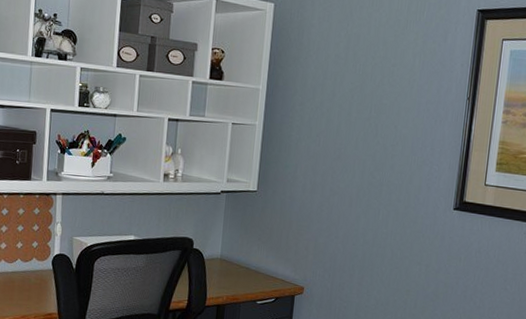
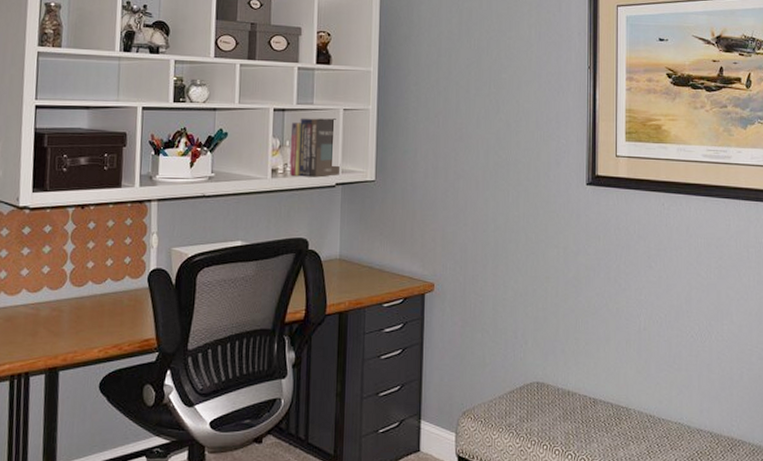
books: none [180,128,227,185] -> present [290,118,341,178]

